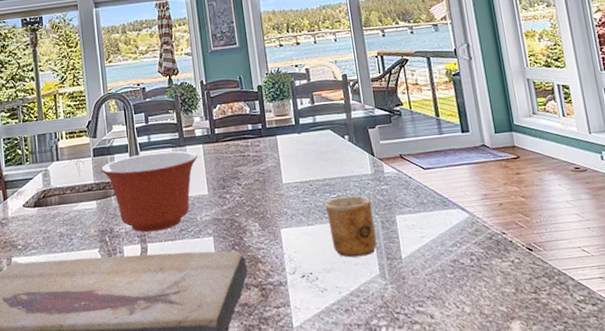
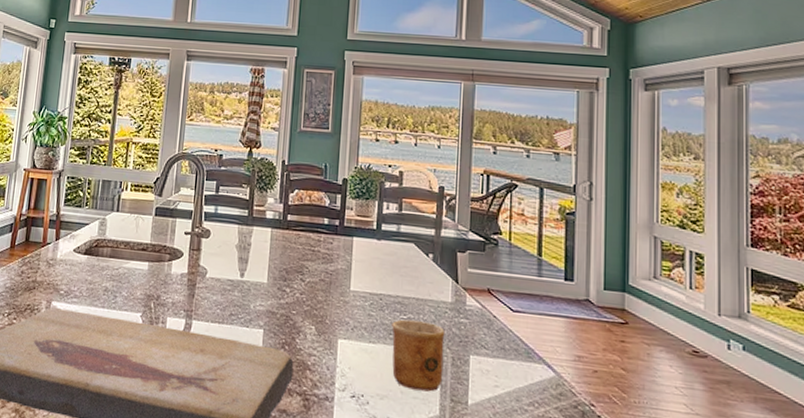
mixing bowl: present [101,150,198,233] -> none [160,224,264,310]

